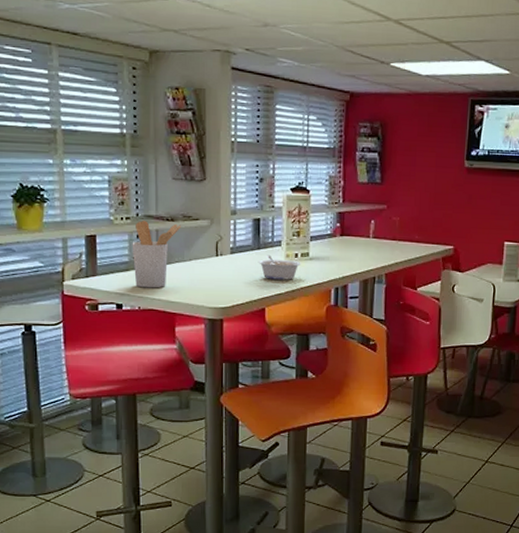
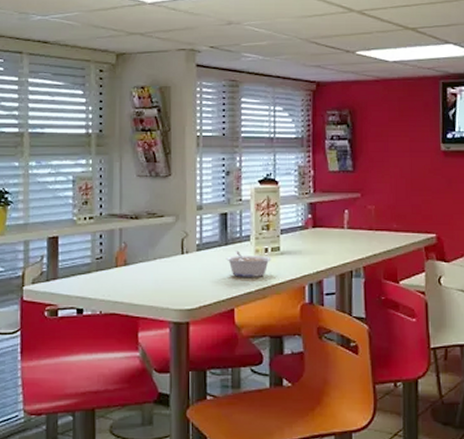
utensil holder: present [132,221,181,288] -> none [94,220,145,291]

